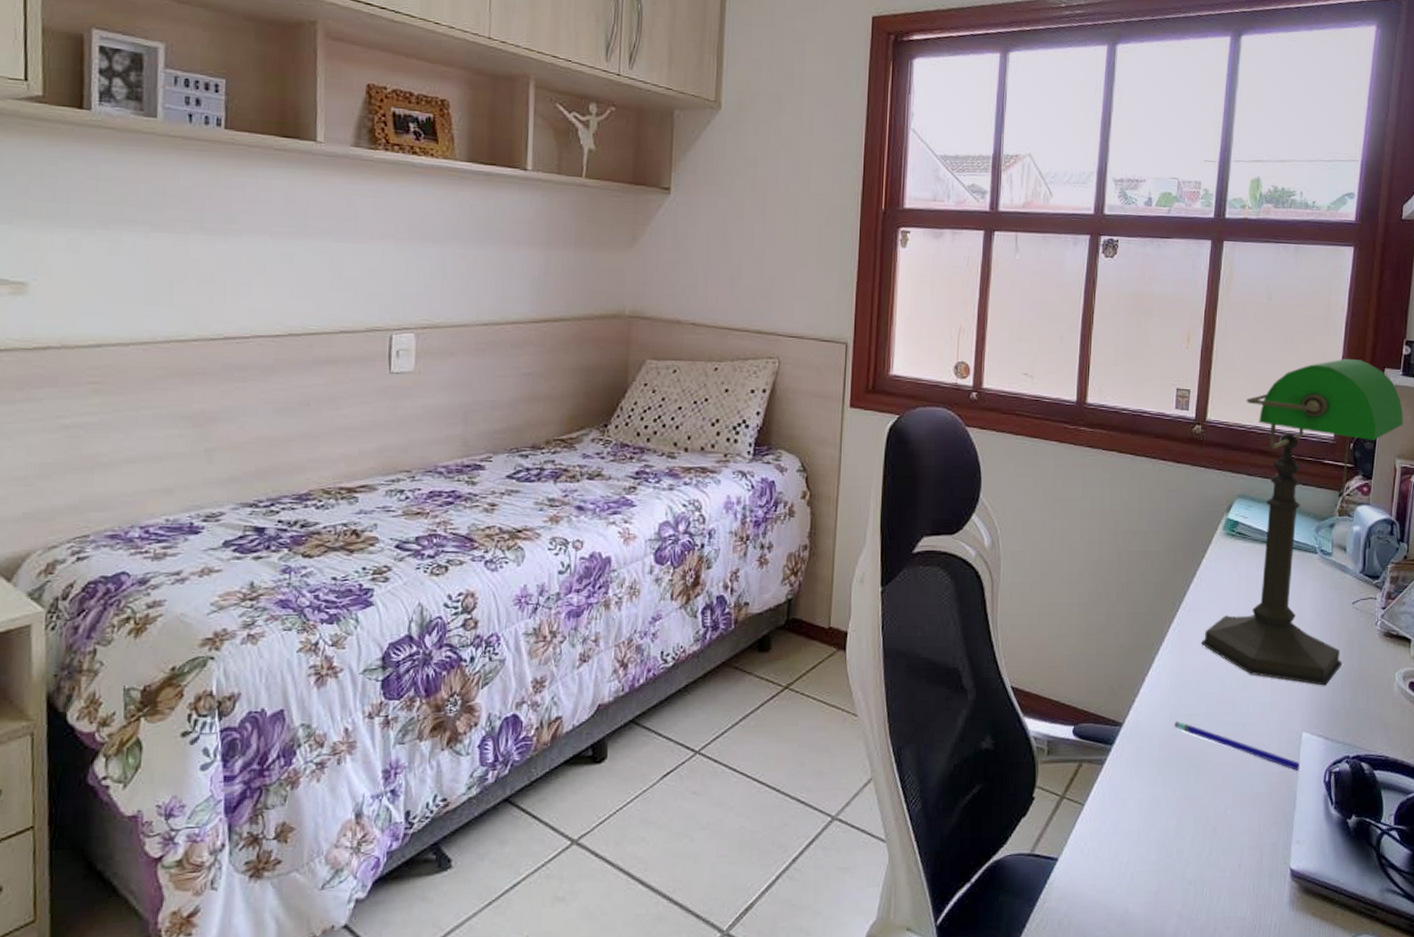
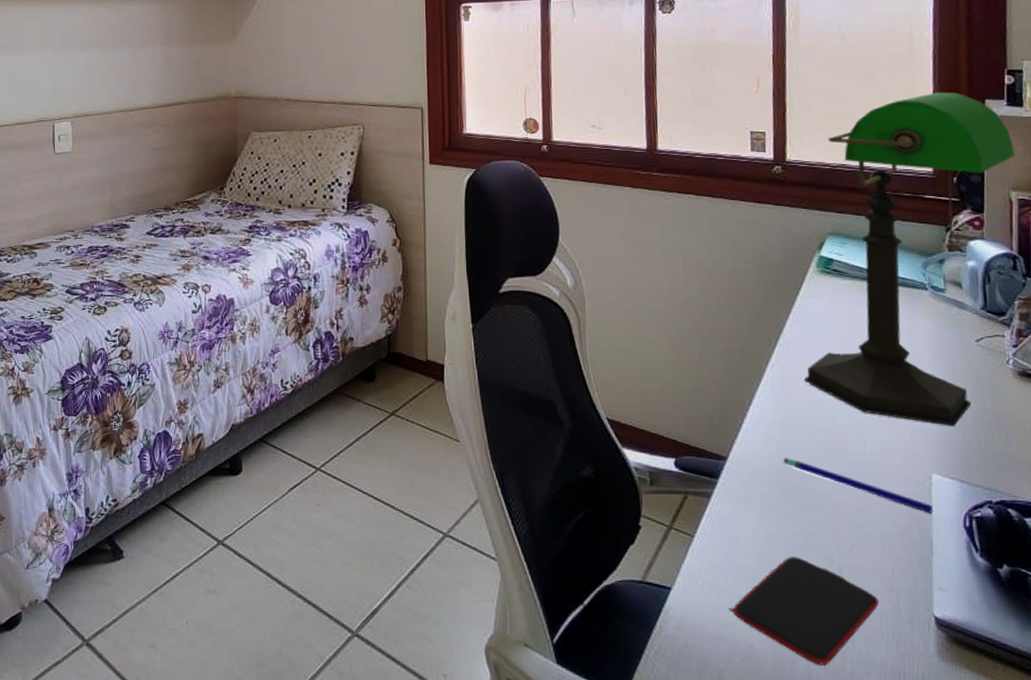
smartphone: none [1110,819,1244,925] -> present [729,557,879,666]

